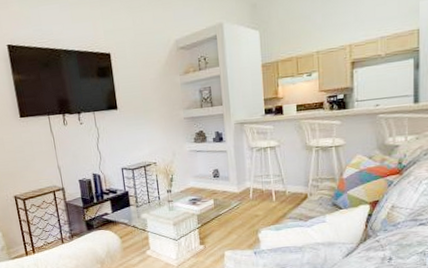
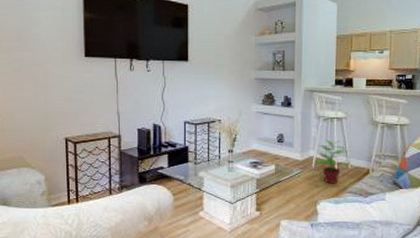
potted plant: none [252,169,288,212] -> present [314,139,351,184]

